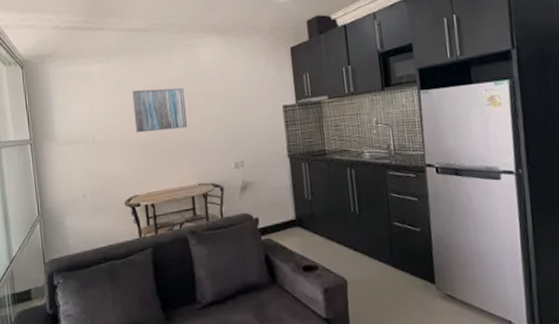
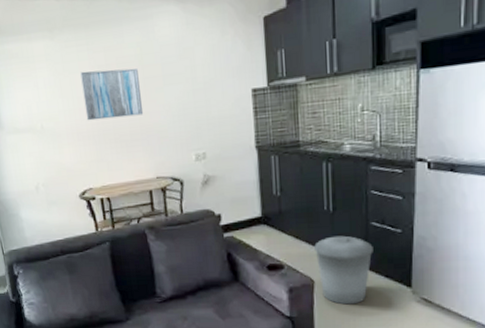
trash can: none [345,235,398,304] -> present [314,235,373,305]

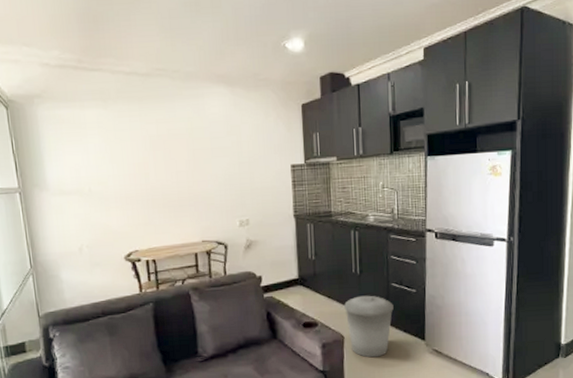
wall art: present [80,68,144,121] -> none [132,140,192,186]

